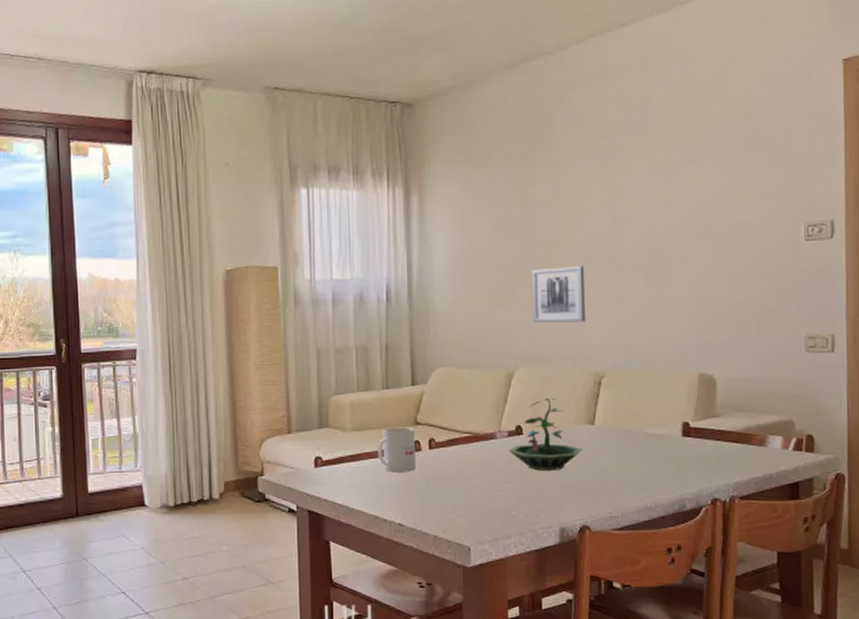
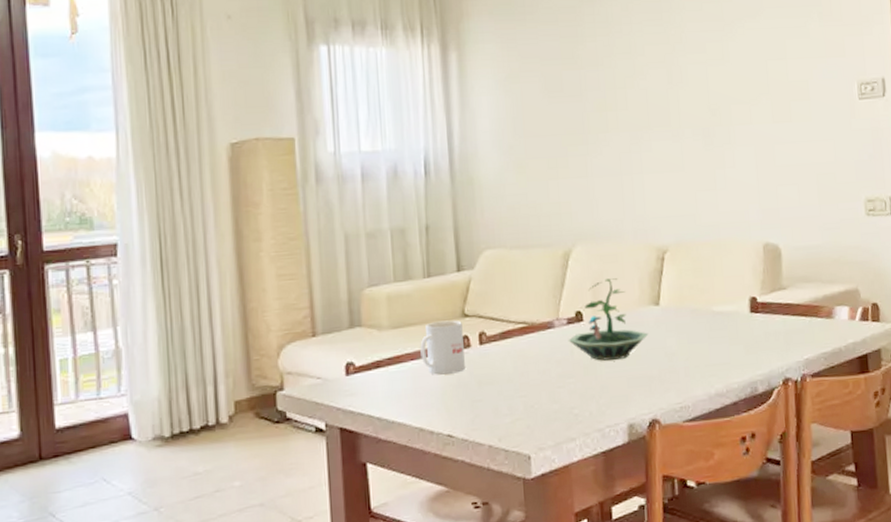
wall art: present [532,266,585,323] -> none [585,130,645,195]

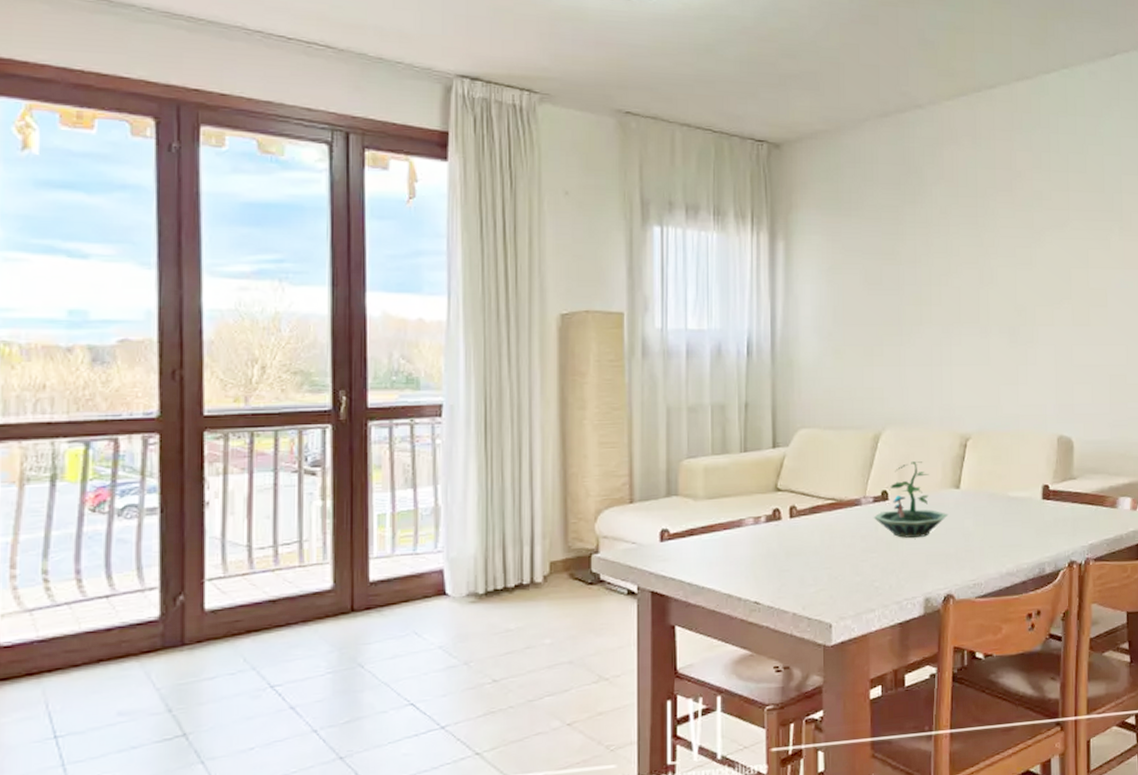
mug: present [420,320,465,375] -> none [733,493,775,545]

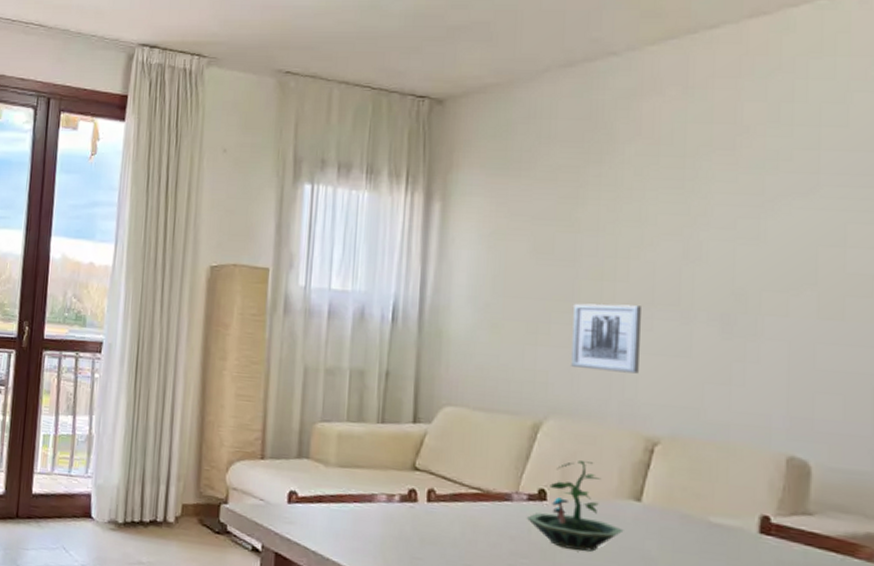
wall art: none [900,325,952,383] -> present [571,303,641,374]

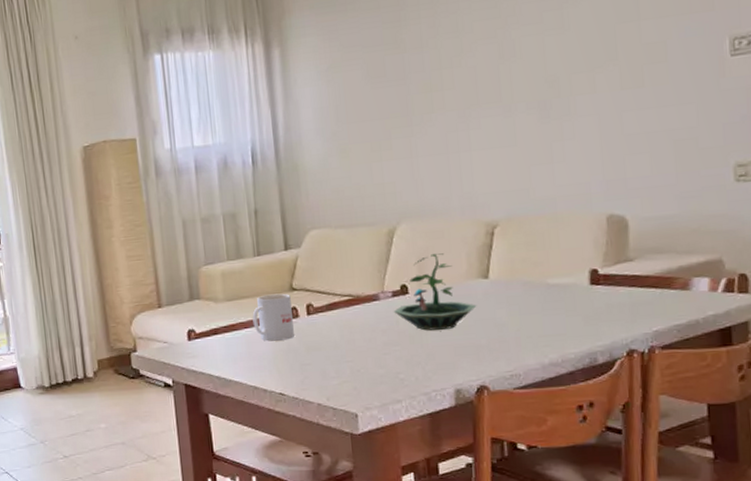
mug: none [364,468,411,526] -> present [252,293,294,341]
wall art: present [571,303,641,374] -> none [409,108,473,174]

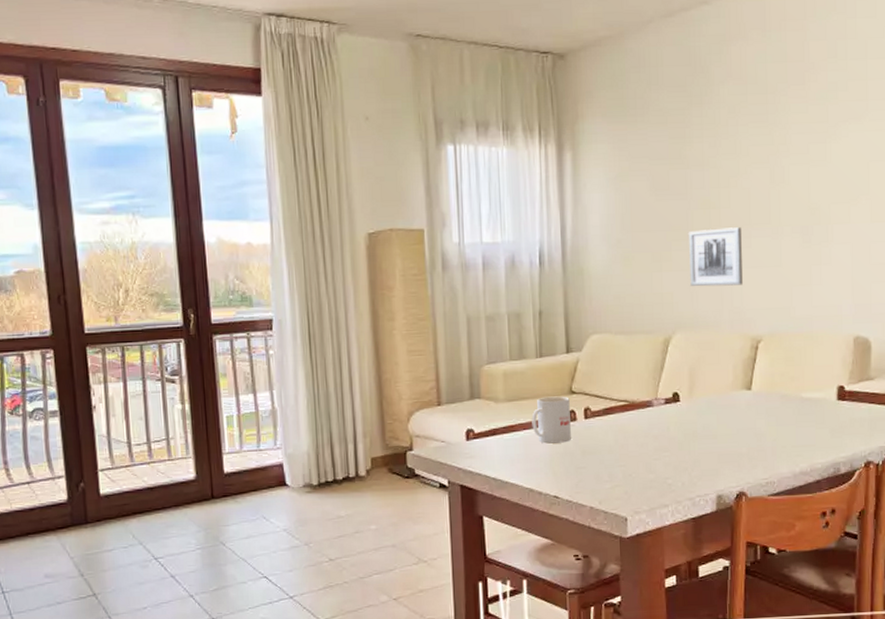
terrarium: present [393,253,477,331] -> none [665,364,740,438]
wall art: none [409,108,473,174] -> present [689,227,743,287]

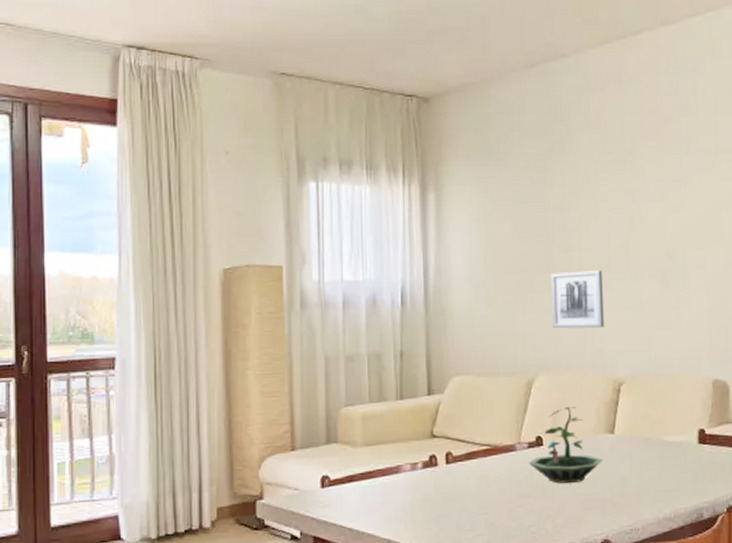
mug: present [531,396,571,444] -> none [391,440,432,491]
terrarium: none [665,364,740,438] -> present [528,407,604,484]

